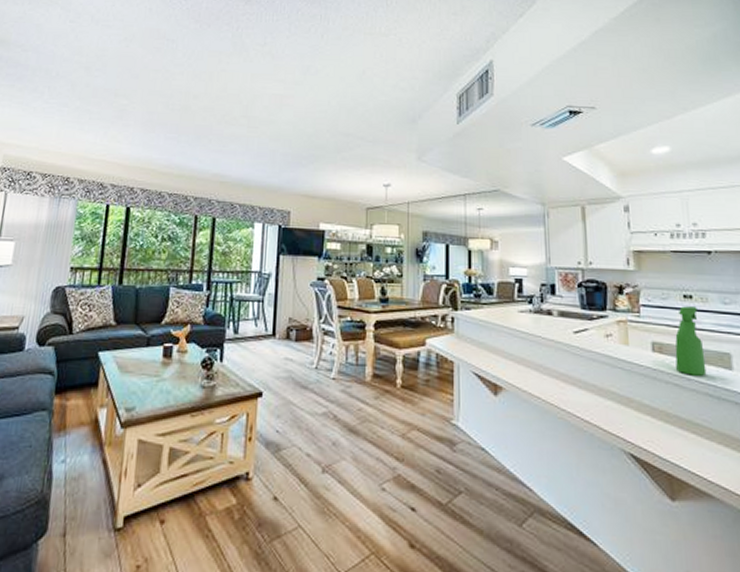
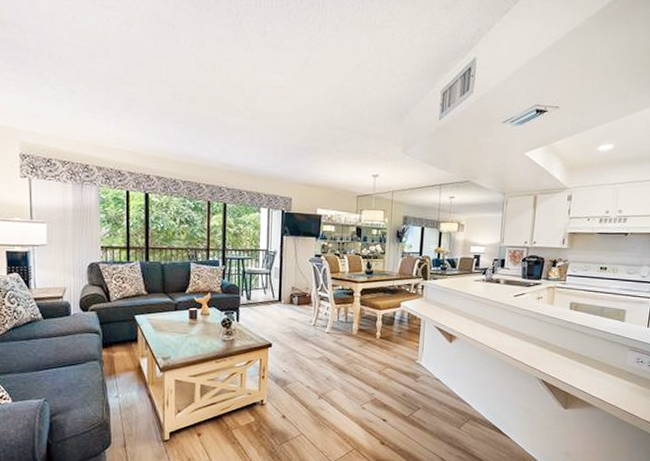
spray bottle: present [675,306,707,376] -> none [585,276,609,326]

